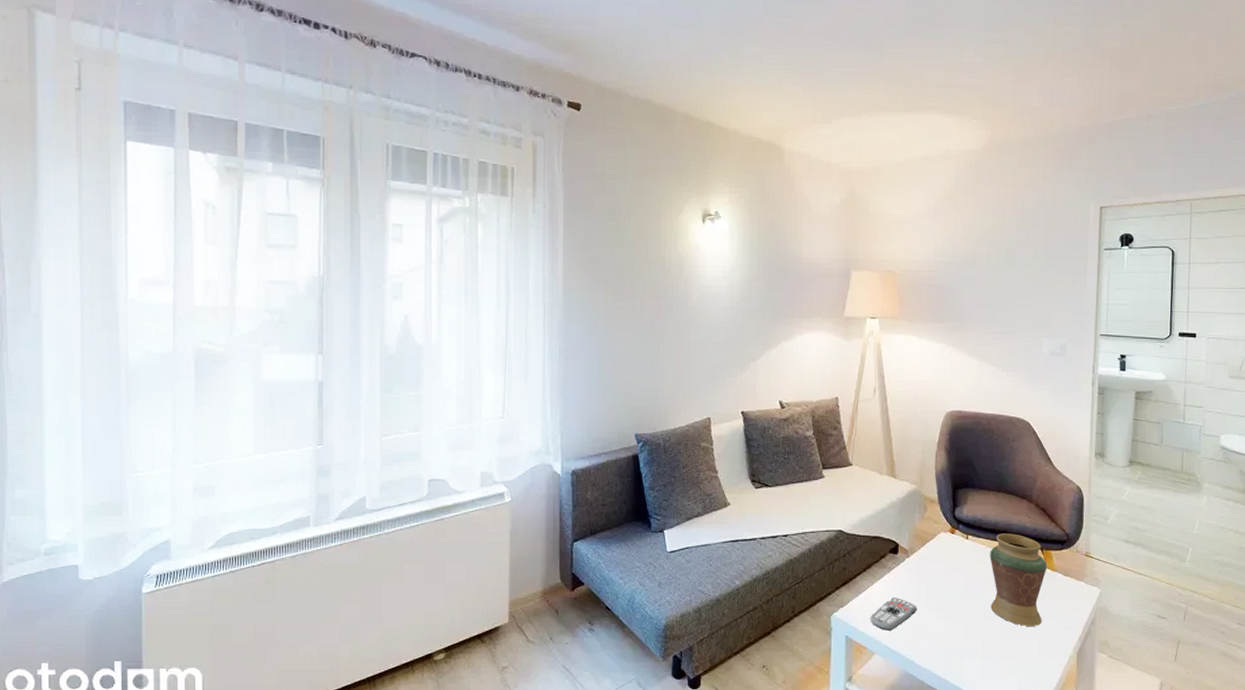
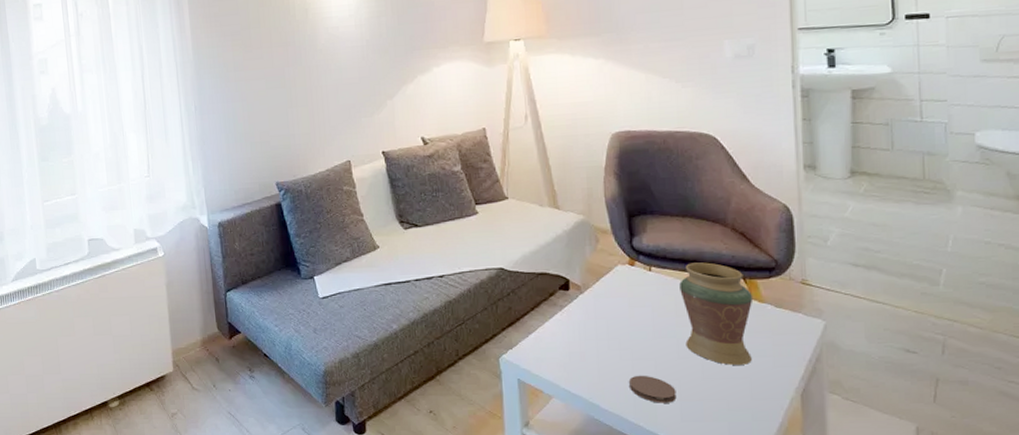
remote control: present [870,596,917,630] -> none [543,336,598,373]
coaster: none [941,634,979,660] -> present [629,375,677,403]

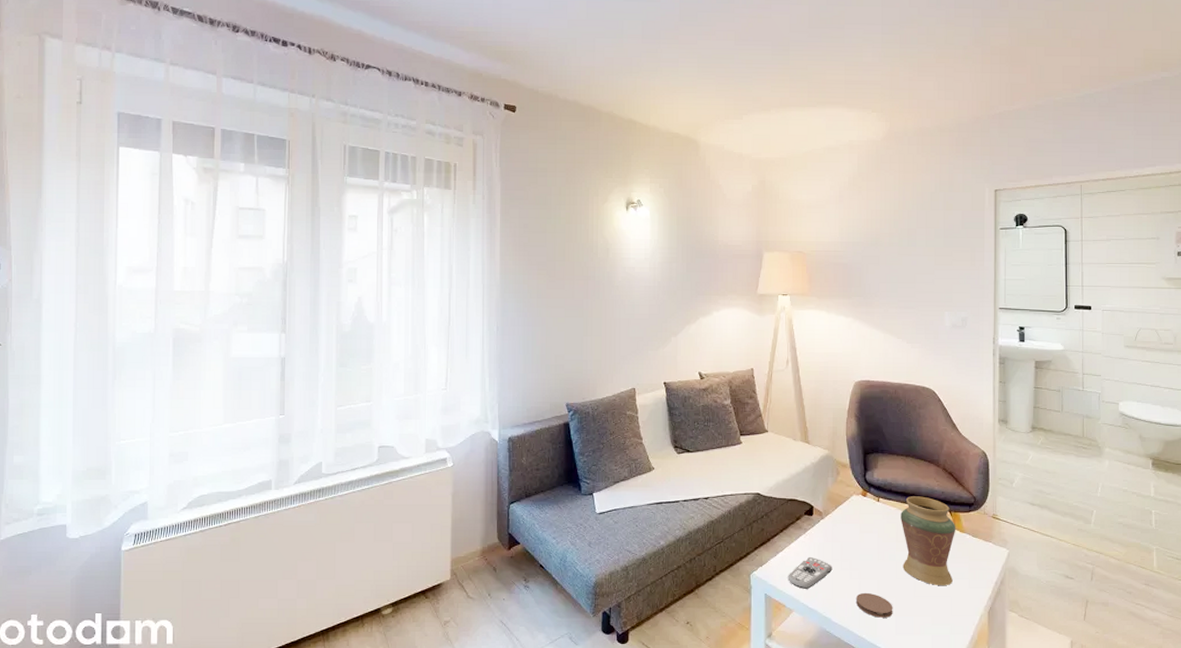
remote control: none [543,336,598,373] -> present [788,556,833,589]

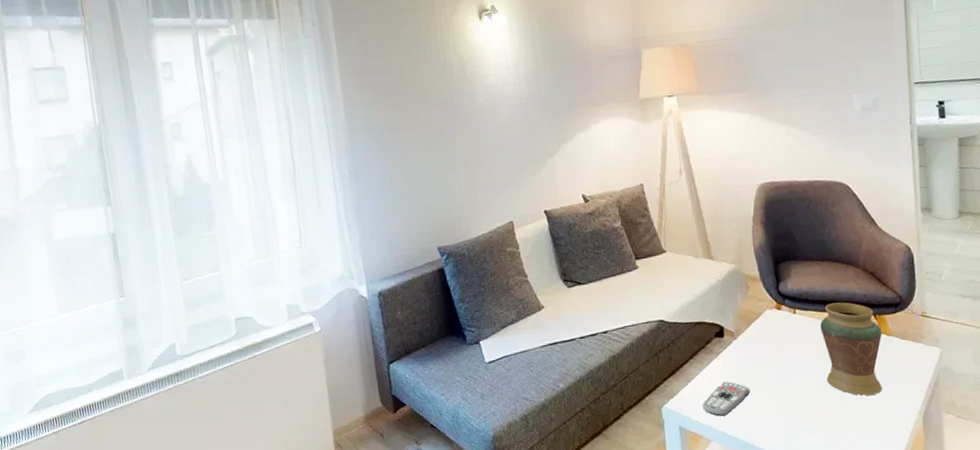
coaster: present [856,592,893,618] -> none [779,411,820,437]

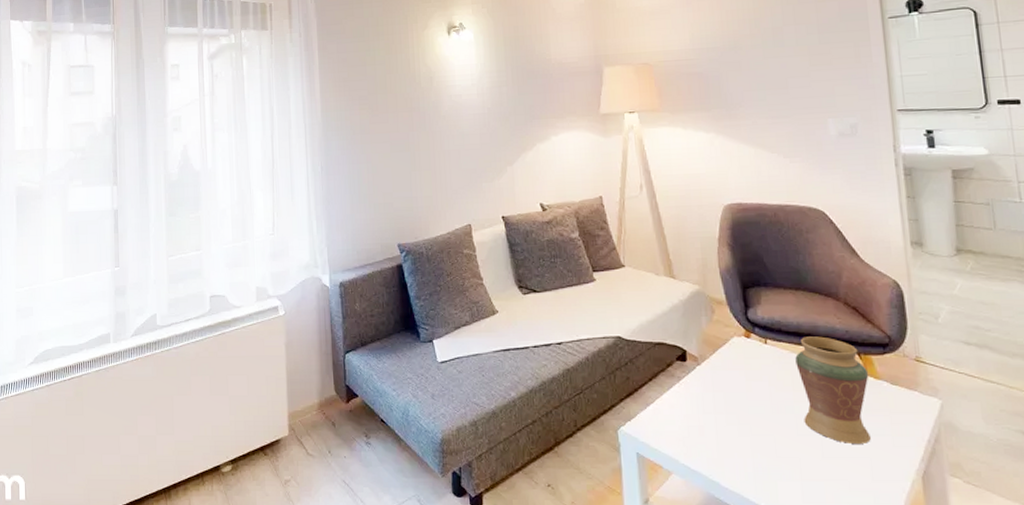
remote control: present [702,381,751,417] -> none [662,409,716,447]

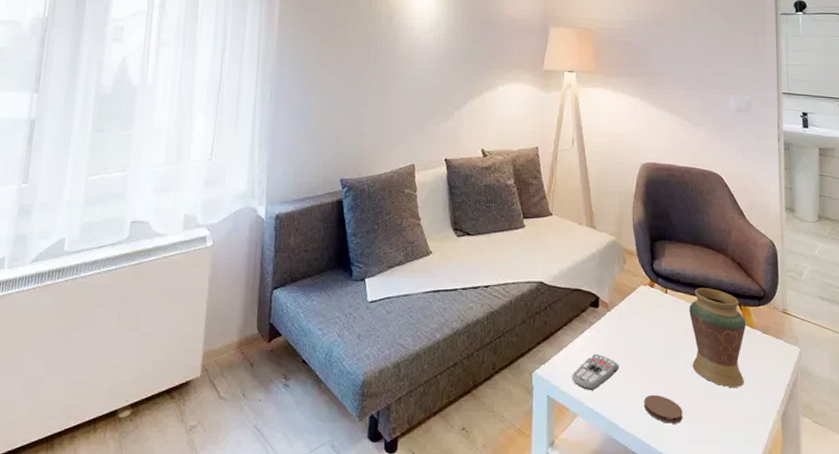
remote control: none [662,409,716,447] -> present [572,353,619,390]
coaster: none [749,452,797,482] -> present [644,394,683,423]

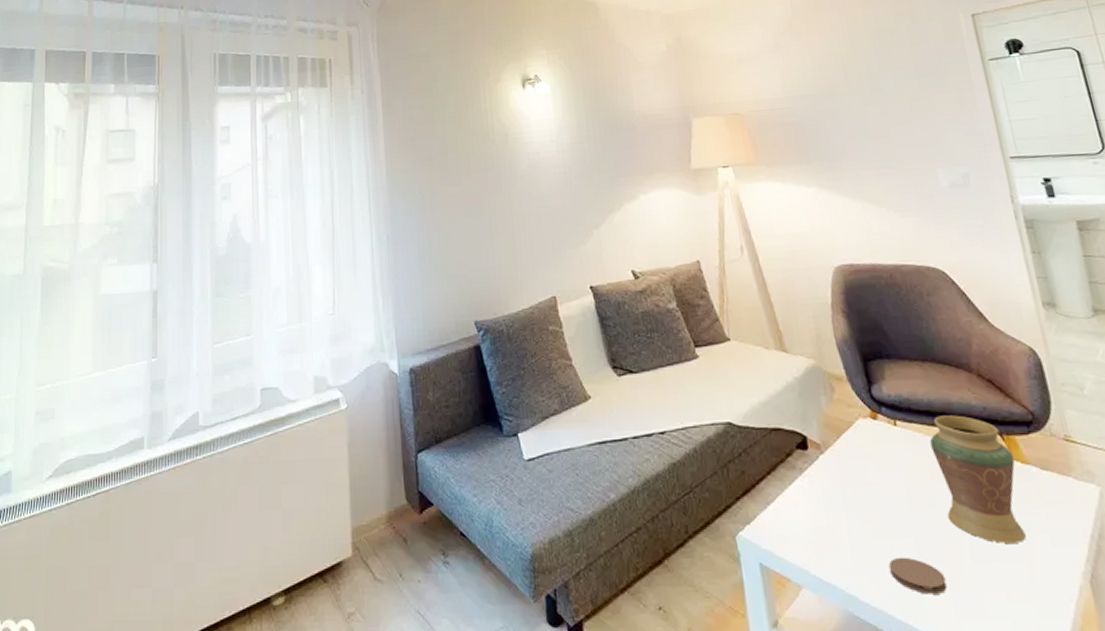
remote control: present [572,353,619,390] -> none [787,507,849,555]

